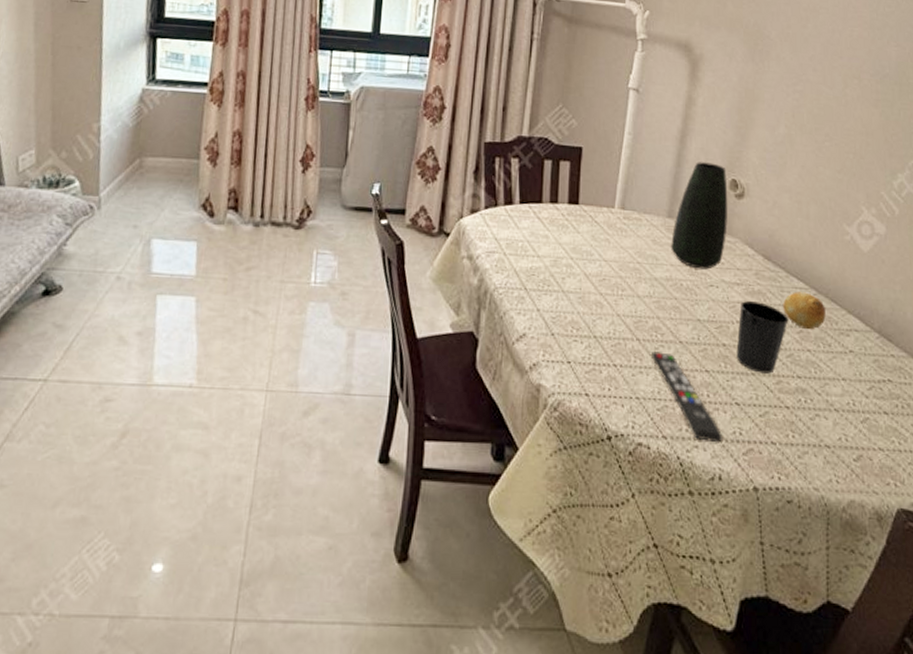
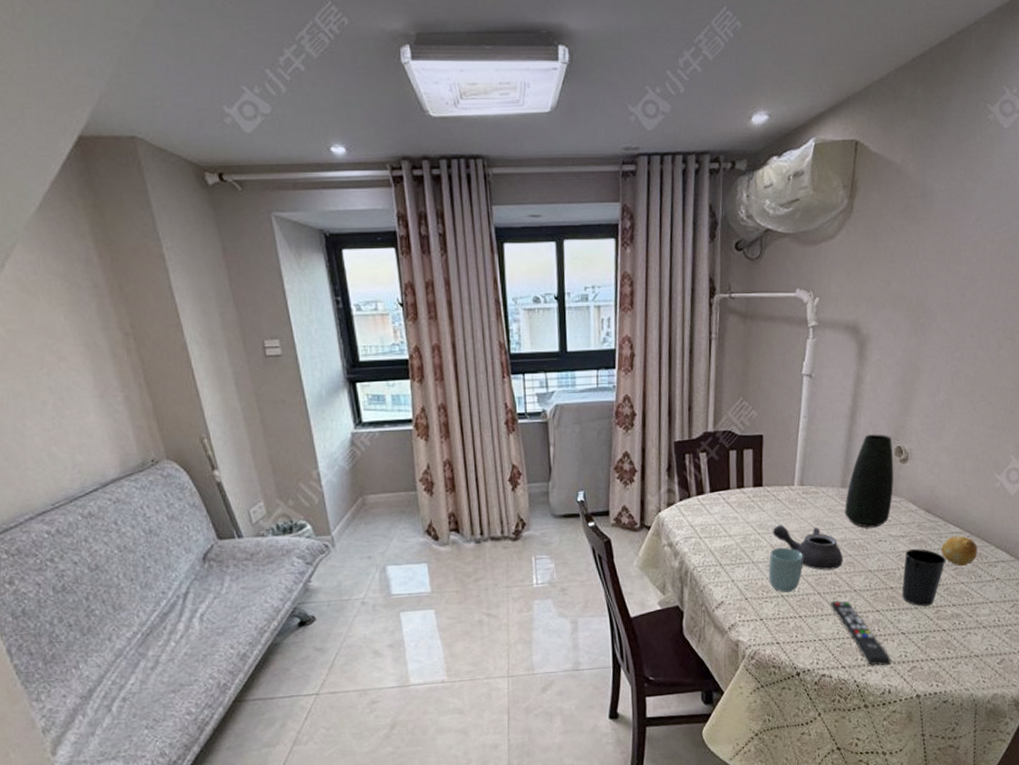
cup: none [580,278,621,333] -> present [768,547,803,592]
teapot: none [587,251,667,313] -> present [772,525,843,570]

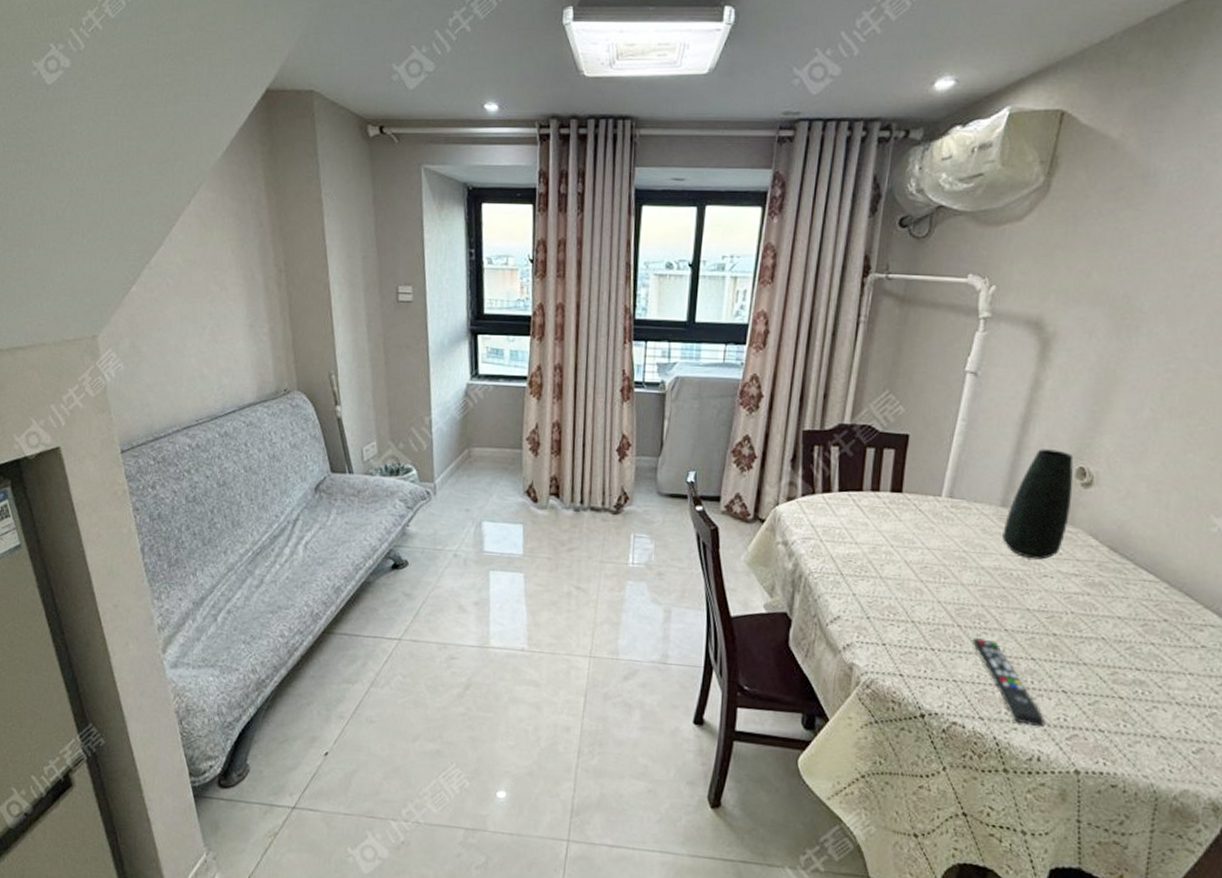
cup: present [768,547,803,592] -> none [898,565,944,619]
teapot: present [772,525,843,570] -> none [908,539,995,601]
cup: present [902,549,946,607] -> none [1067,592,1132,665]
fruit: present [941,535,977,566] -> none [1127,584,1178,623]

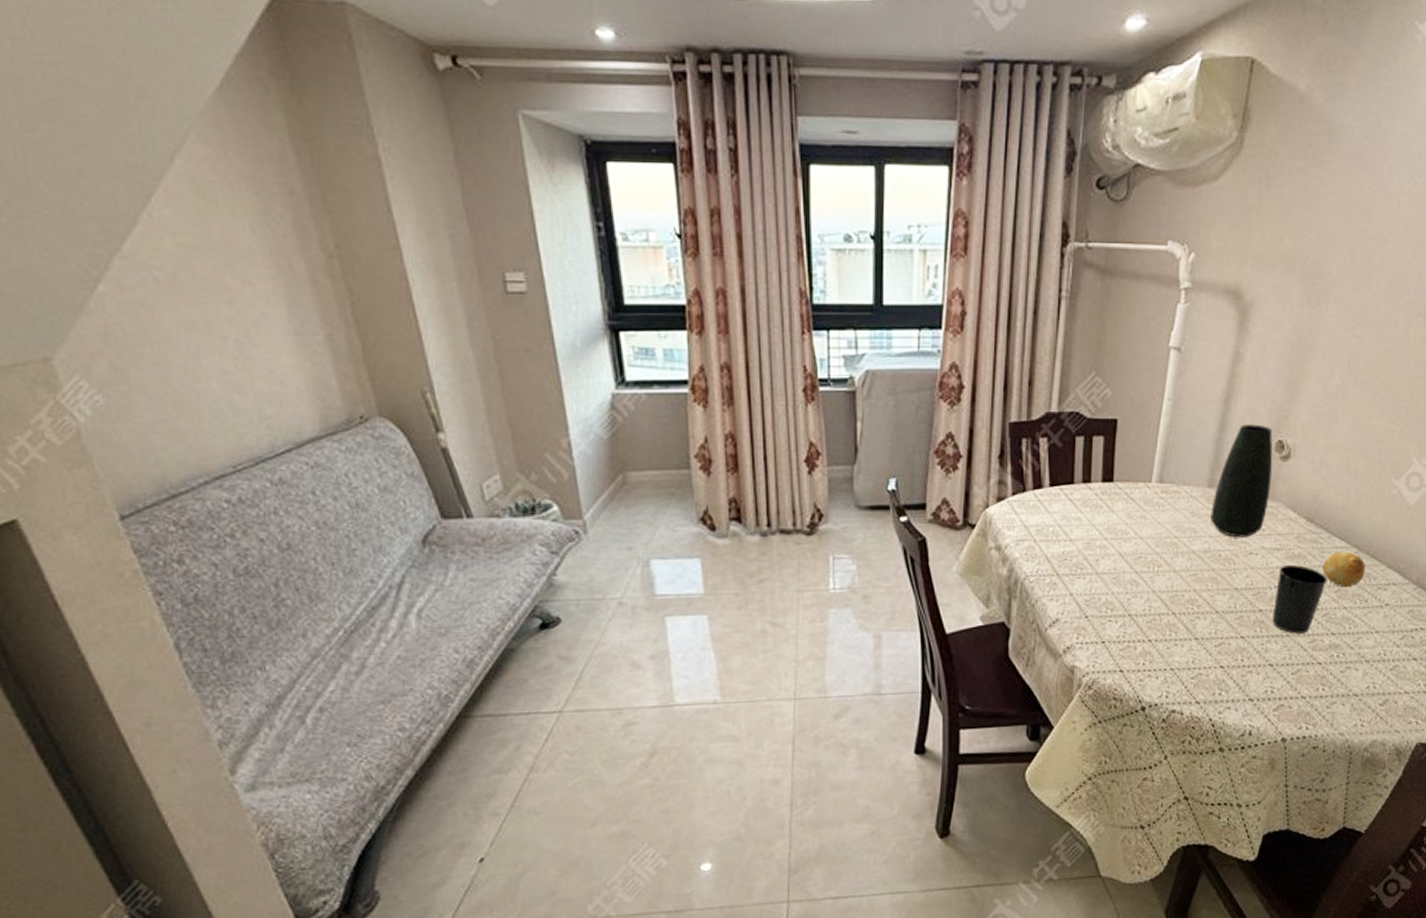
remote control: present [973,638,1044,728] -> none [1187,623,1254,703]
cup: none [1067,592,1132,665] -> present [1272,565,1327,634]
fruit: none [1127,584,1178,623] -> present [1322,551,1365,587]

